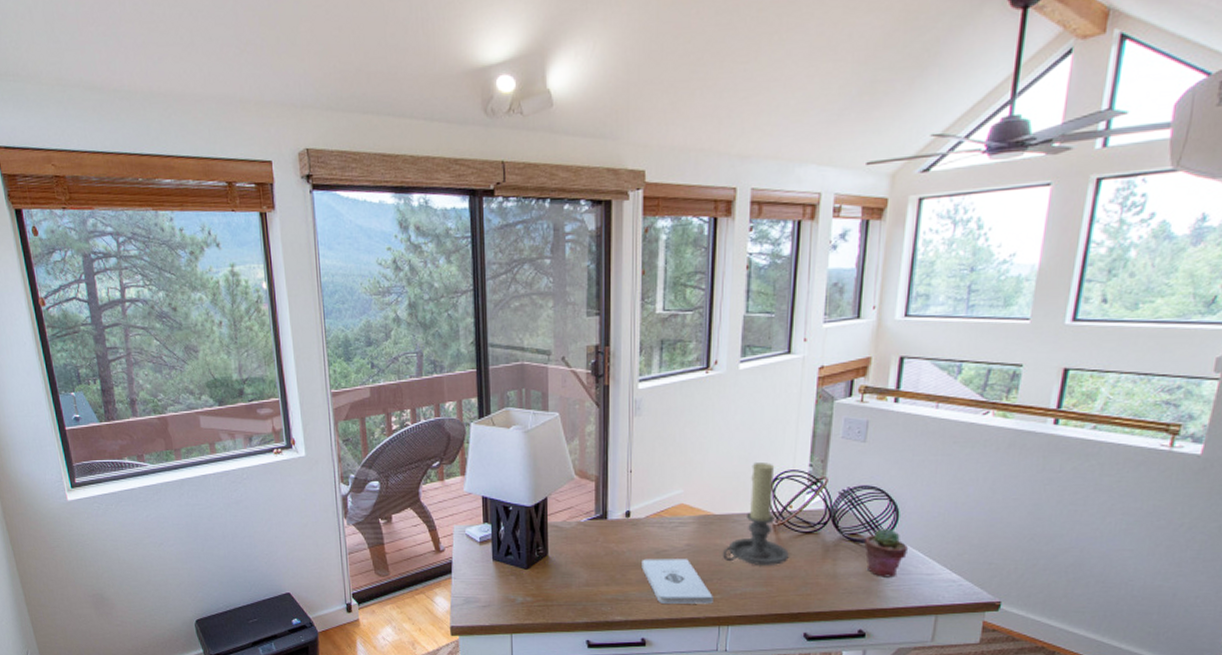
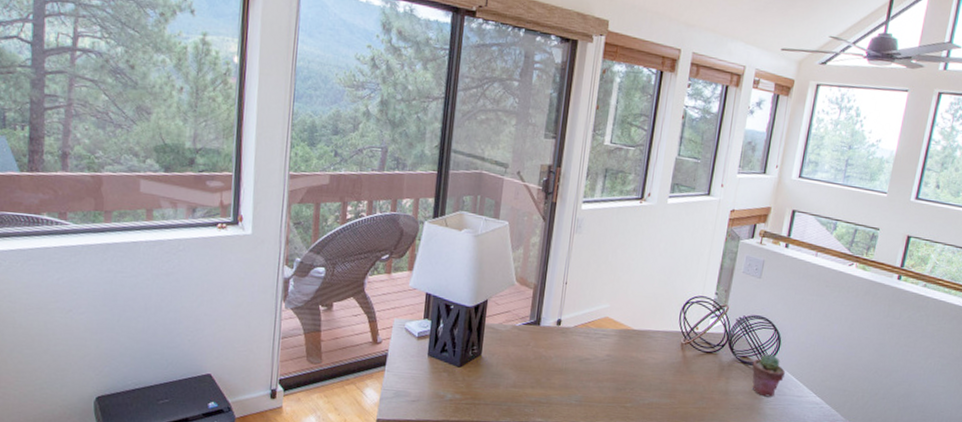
notepad: present [641,559,713,604] -> none [565,365,625,412]
candle holder: present [722,463,789,565] -> none [636,286,692,380]

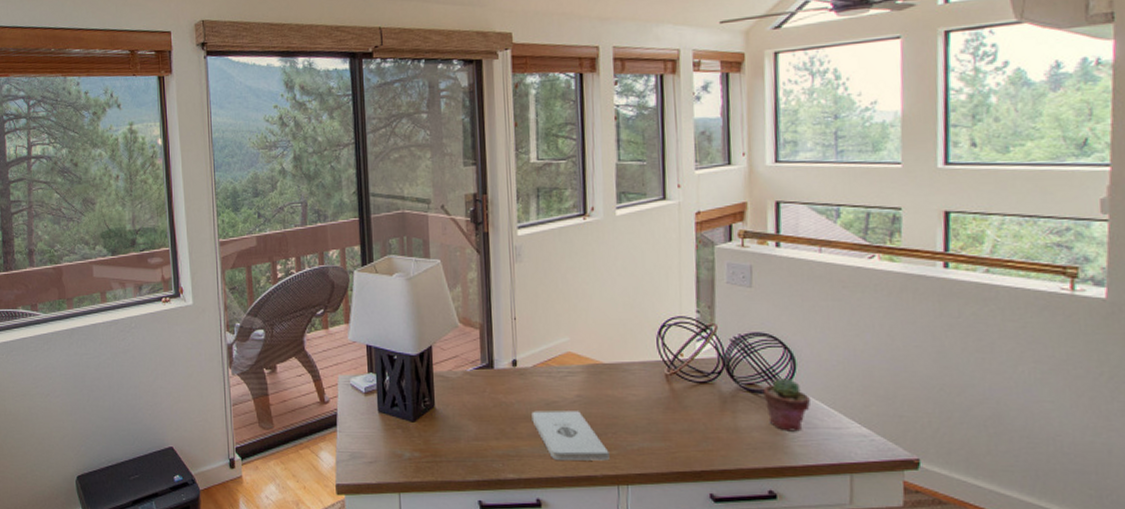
notepad: none [565,365,625,412] -> present [531,411,610,461]

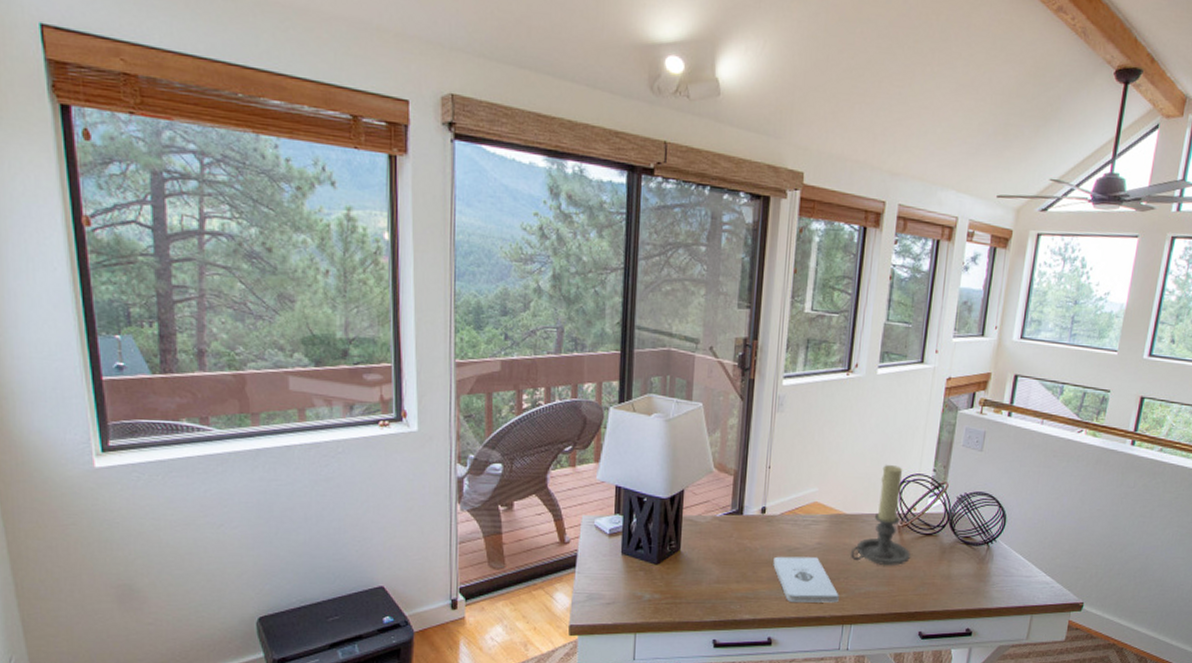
candle holder: none [614,309,685,418] -> present [850,465,910,565]
potted succulent: present [763,378,810,432] -> none [976,533,1012,579]

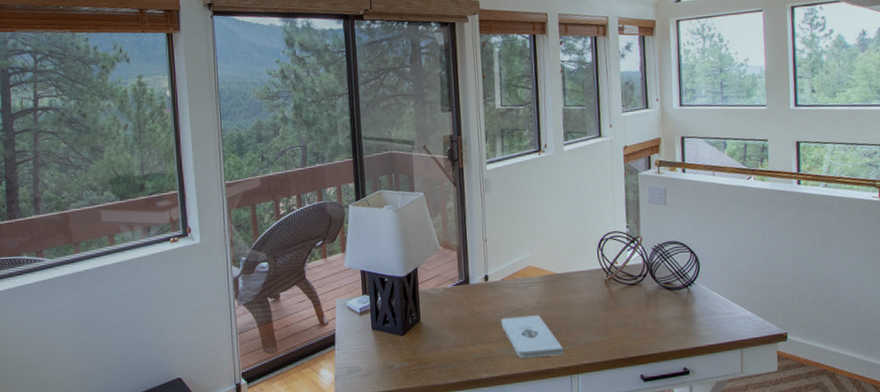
candle holder: present [850,465,910,565] -> none [566,226,620,316]

